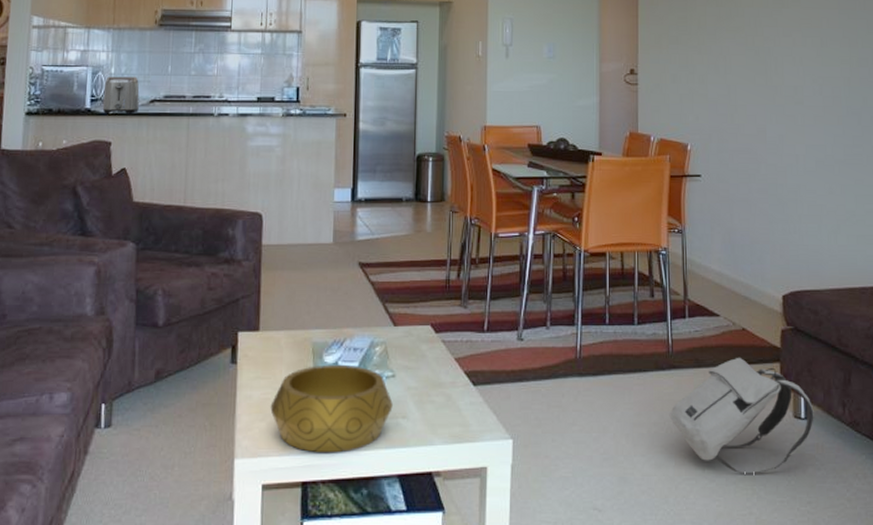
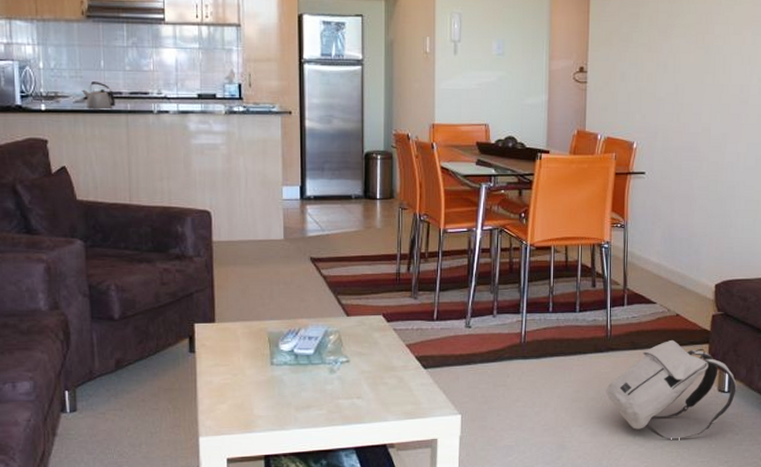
toaster: present [102,76,140,115] -> none [33,71,73,112]
kettle: none [148,86,179,114] -> present [82,81,116,111]
decorative bowl: present [270,364,393,453] -> none [230,352,348,430]

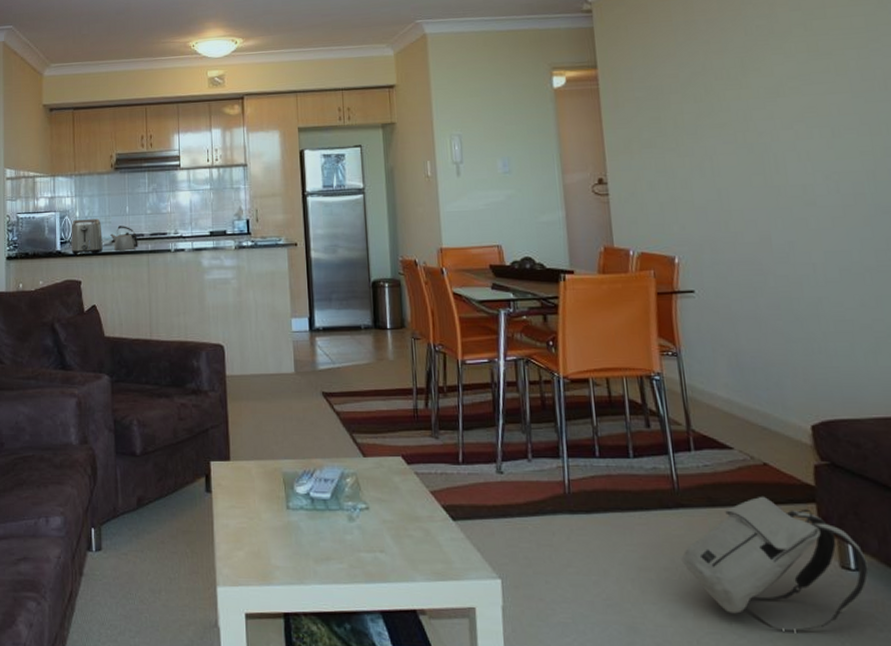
toaster: none [33,71,73,112] -> present [71,218,103,255]

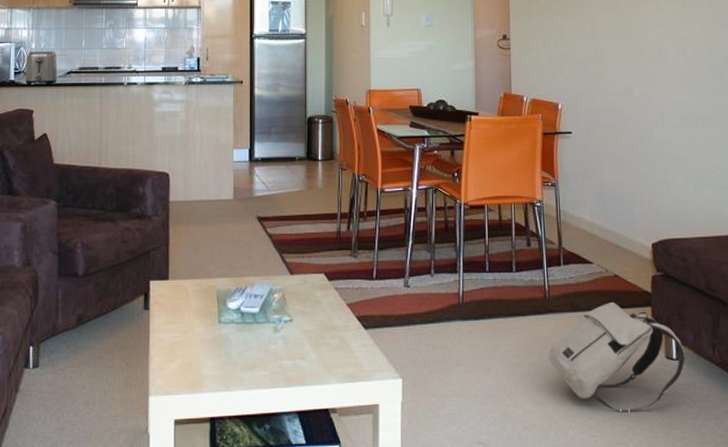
kettle: present [110,226,138,252] -> none [65,59,93,84]

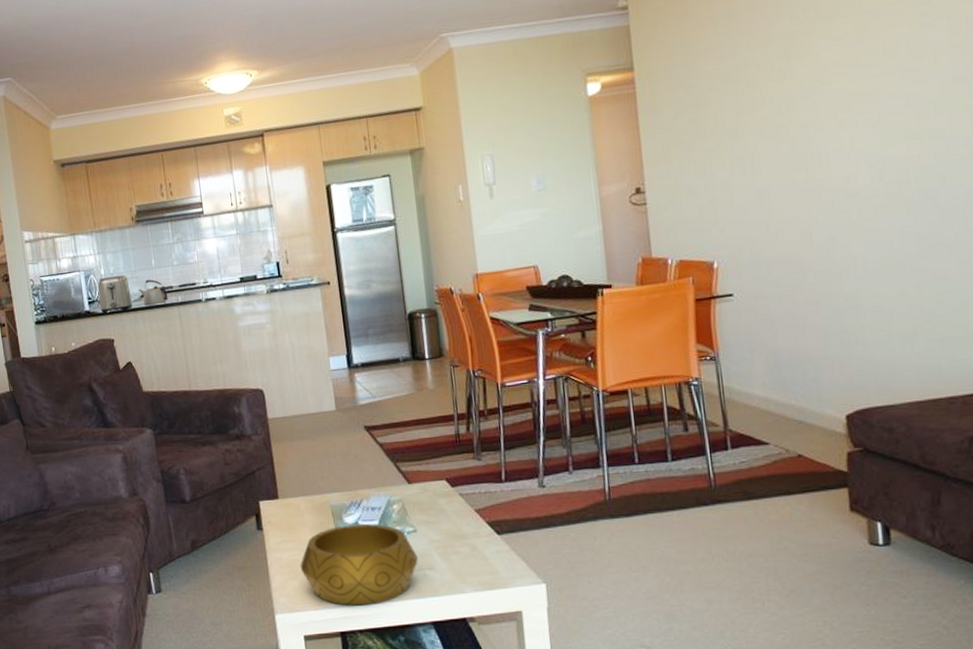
kettle: none [65,59,93,84] -> present [138,279,168,307]
decorative bowl: none [180,310,291,391] -> present [300,523,418,606]
backpack: present [547,301,686,411] -> none [717,485,896,606]

